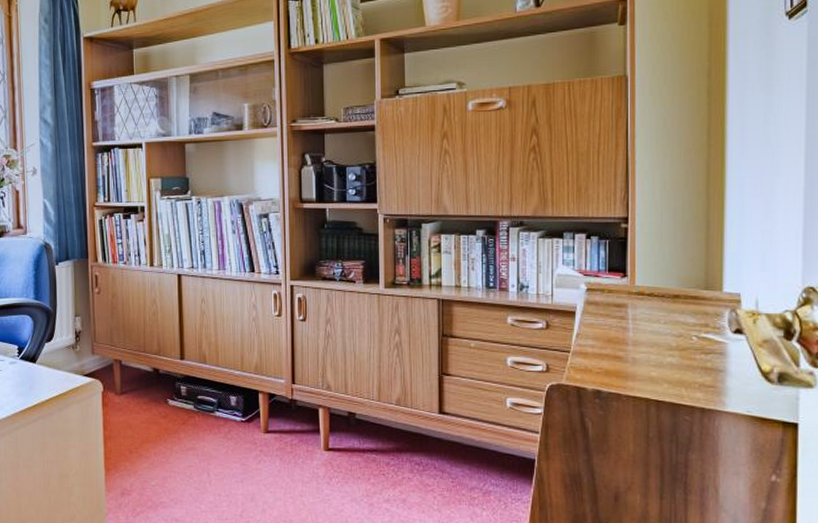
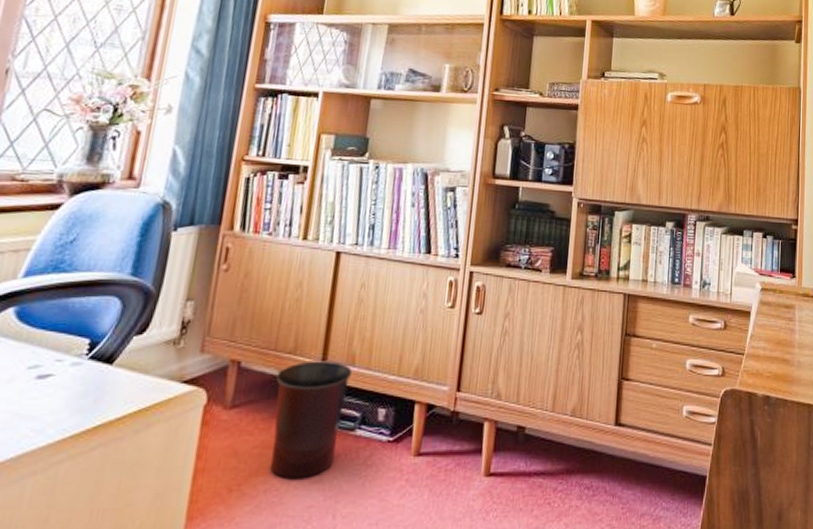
waste bin: none [149,360,206,447] -> present [270,361,353,480]

